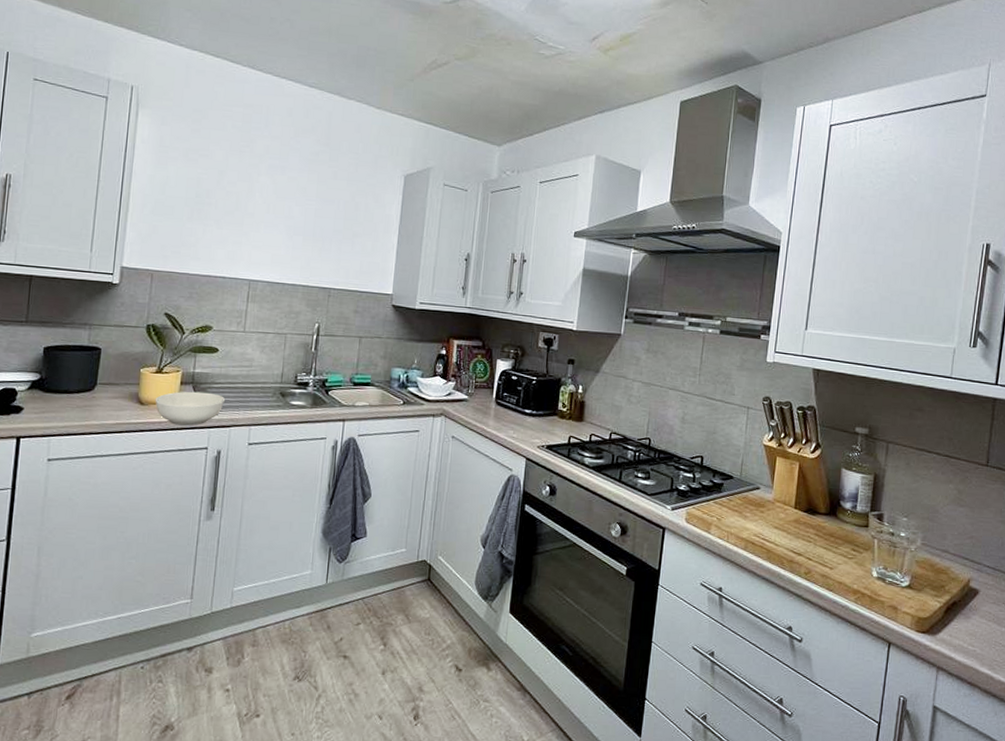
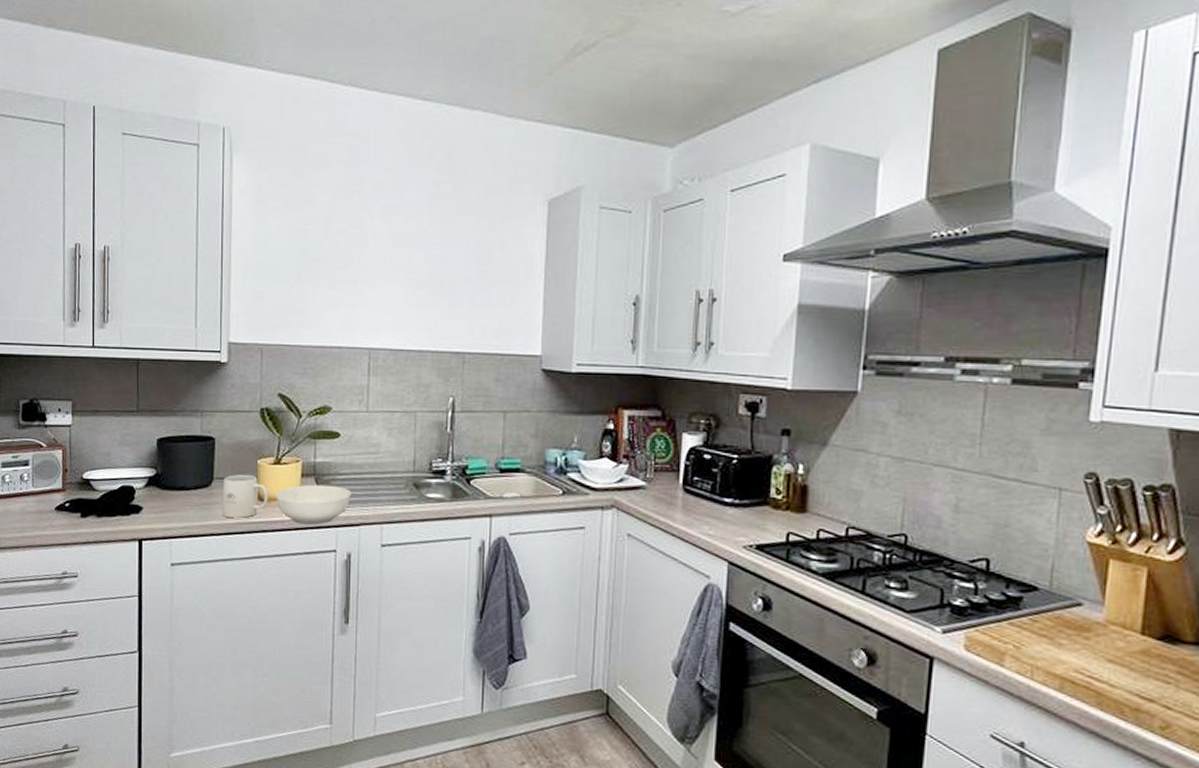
mug: none [102,381,149,420] -> present [222,475,268,519]

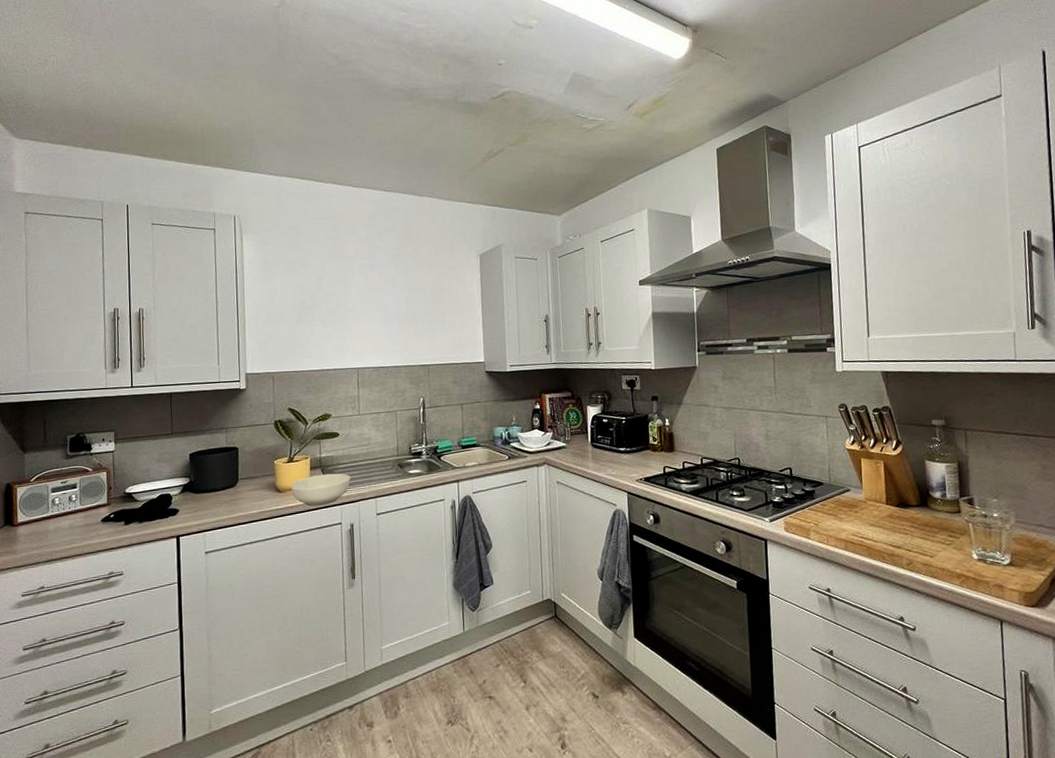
mug: present [222,475,268,519] -> none [246,473,285,509]

